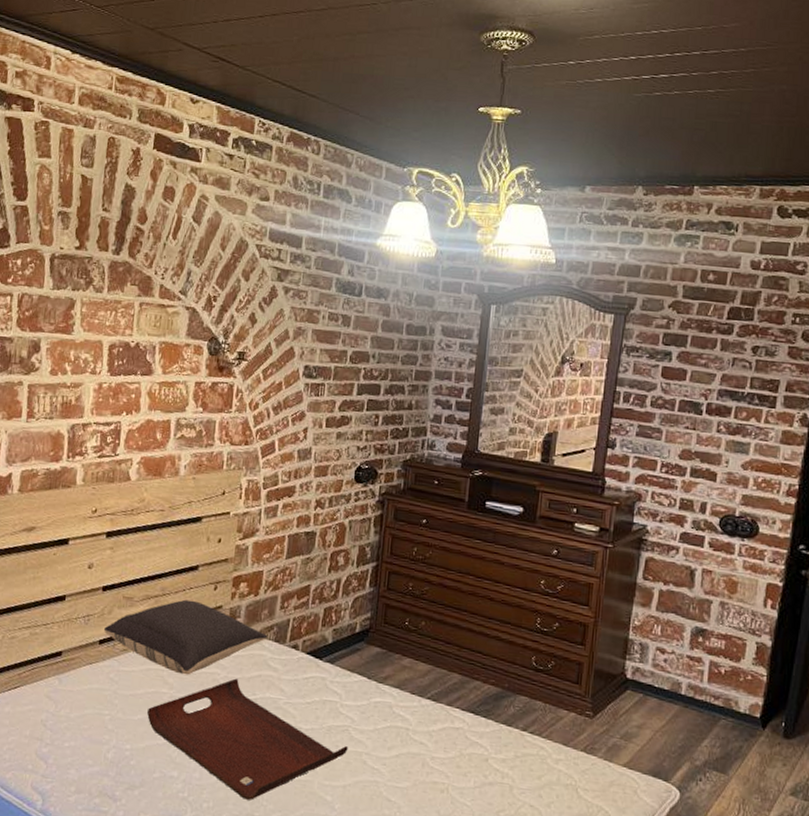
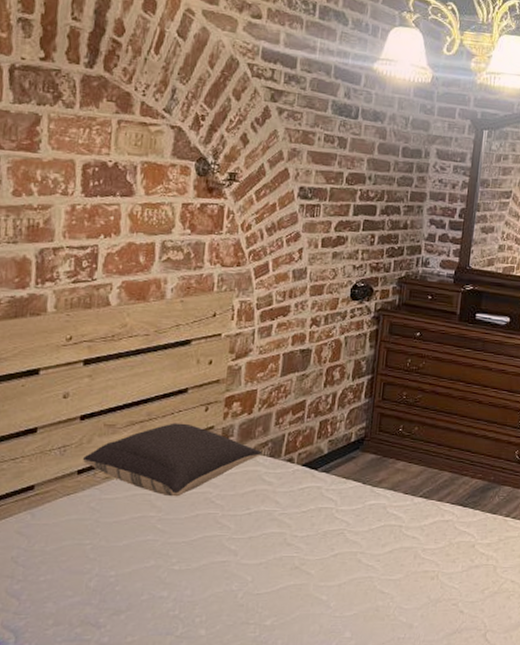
serving tray: present [146,678,349,800] -> none [132,495,344,609]

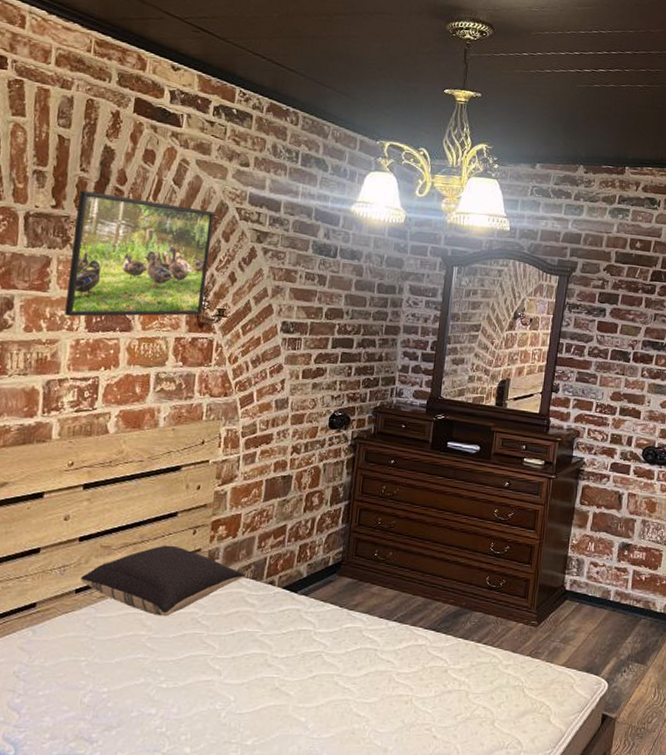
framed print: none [58,41,224,180] -> present [65,190,214,317]

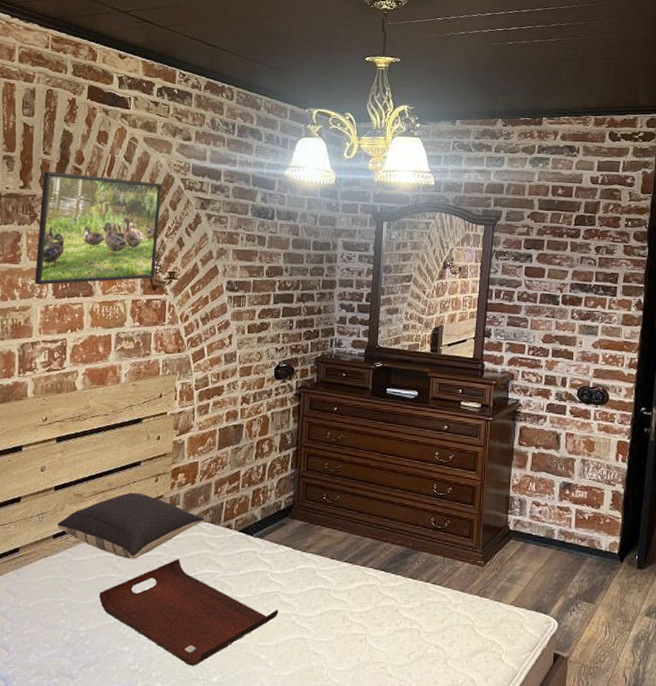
serving tray: none [124,616,321,729] -> present [98,559,279,666]

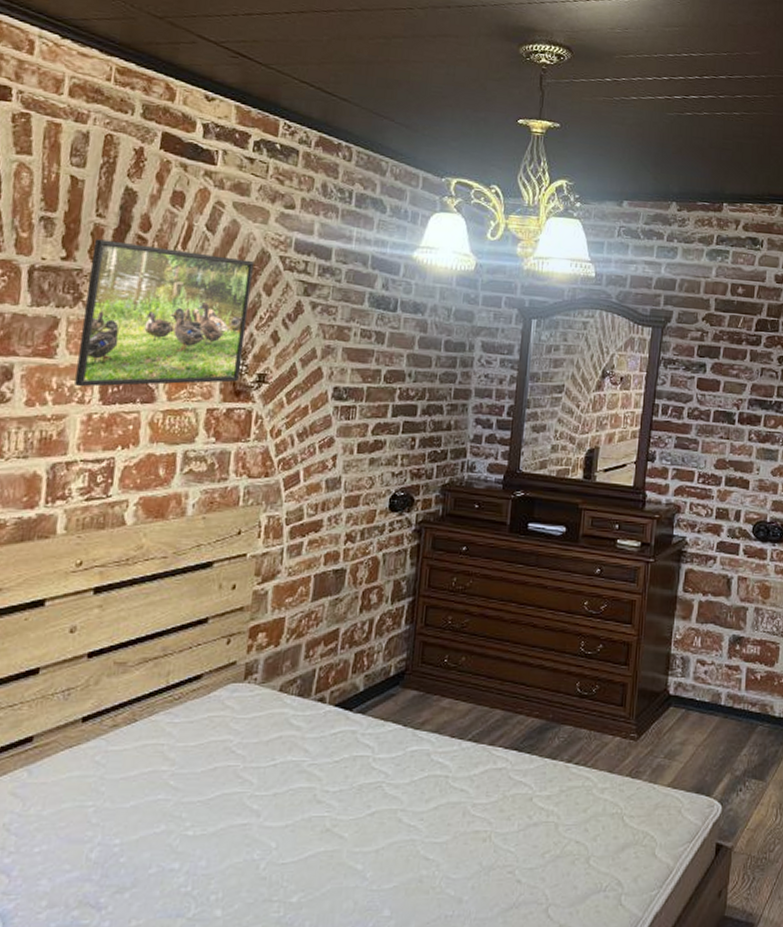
pillow: present [57,492,205,560] -> none [89,658,290,747]
serving tray: present [98,559,279,666] -> none [141,744,382,883]

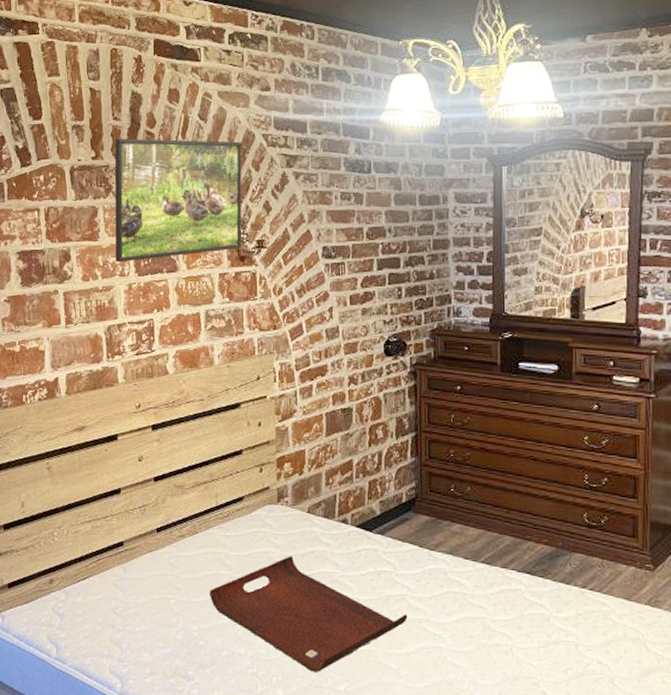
serving tray: none [141,744,382,883] -> present [209,556,408,672]

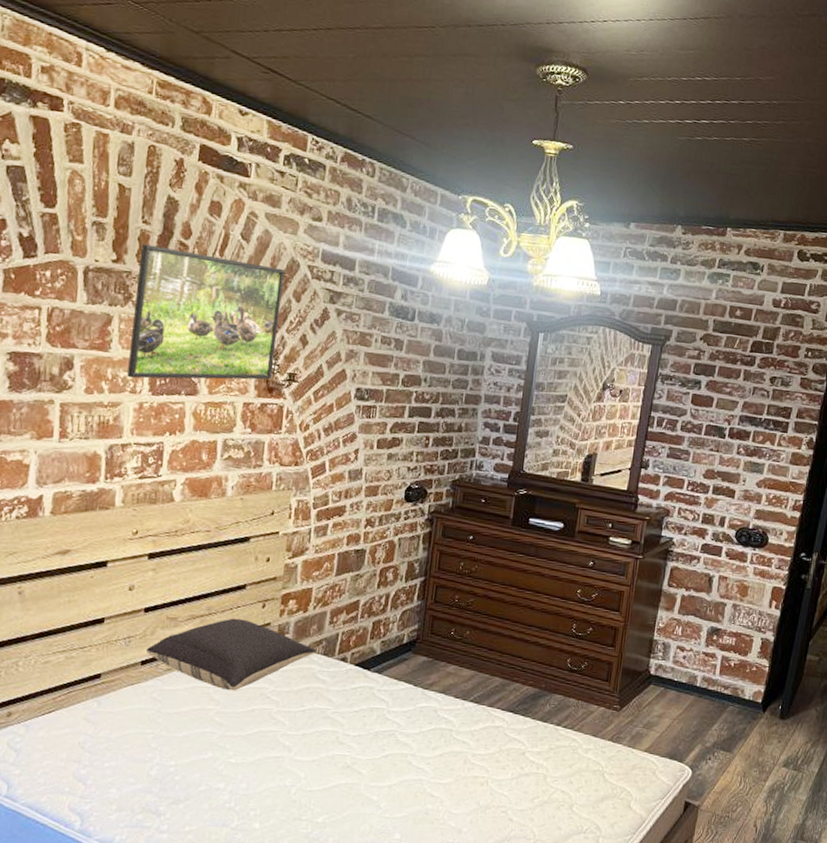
pillow: none [160,483,317,556] -> present [146,618,317,691]
serving tray: present [209,556,408,672] -> none [191,692,395,805]

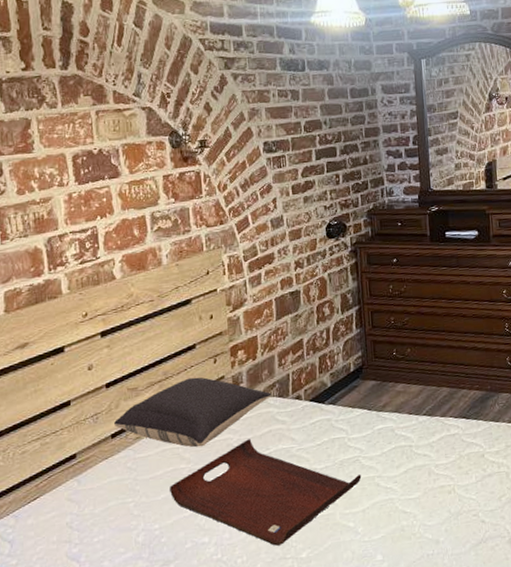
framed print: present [127,244,285,380] -> none [45,46,184,173]
serving tray: none [191,692,395,805] -> present [169,439,362,546]

